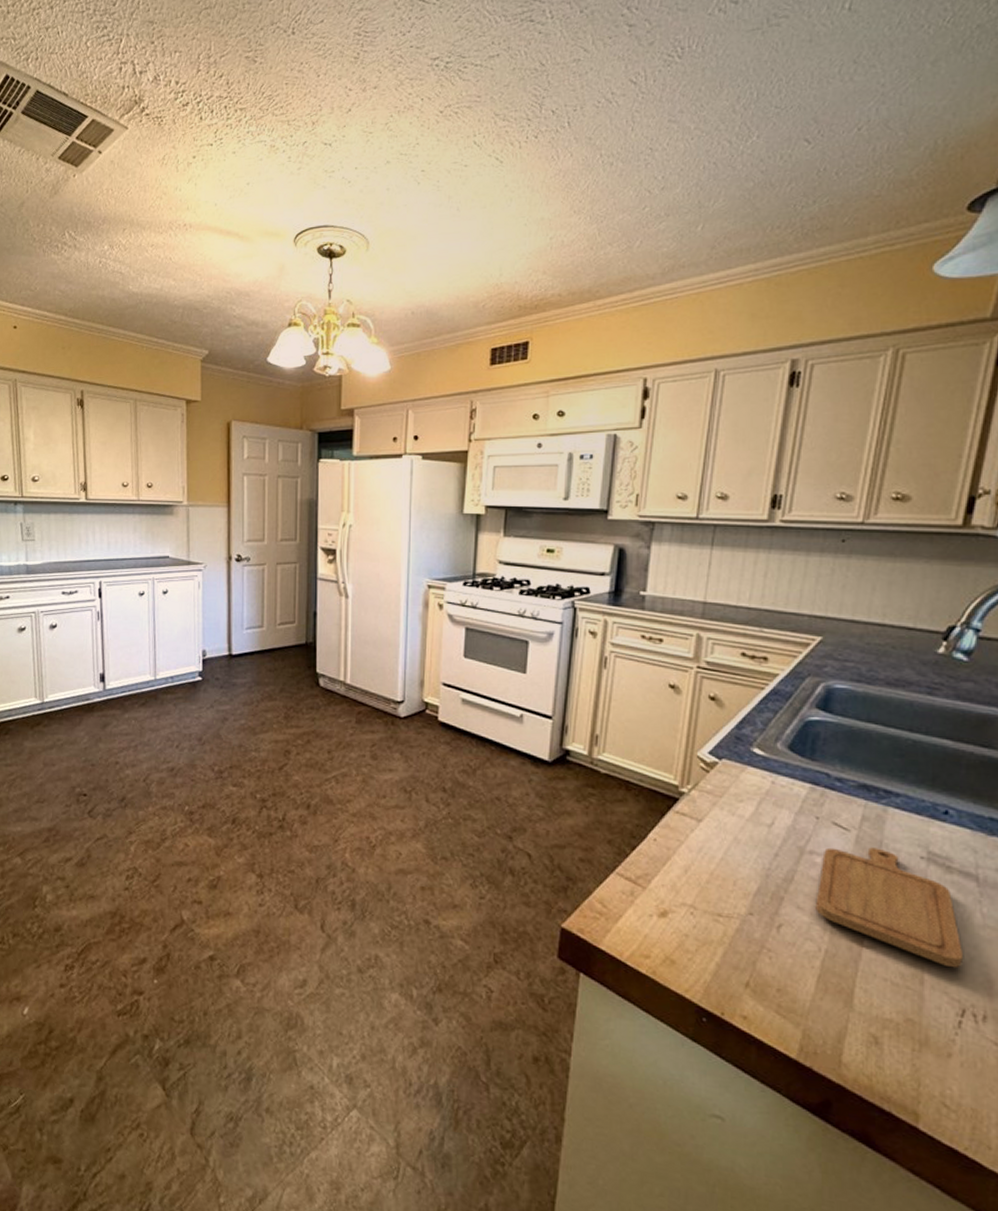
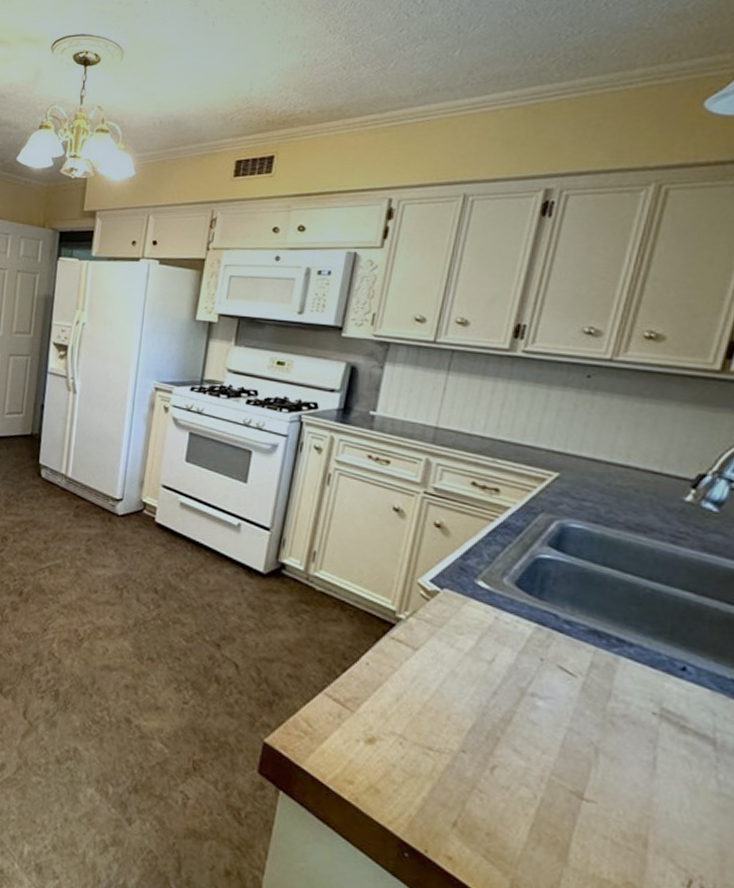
chopping board: present [815,847,964,968] -> none [533,692,695,835]

